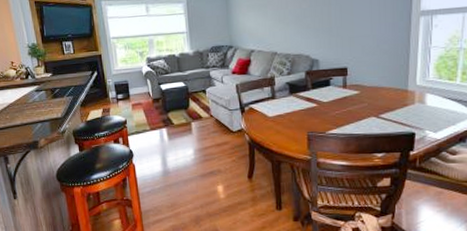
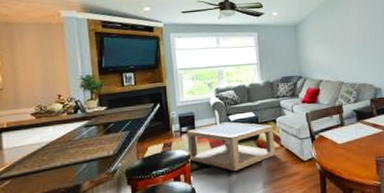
coffee table: none [123,91,206,138] -> present [187,122,276,172]

